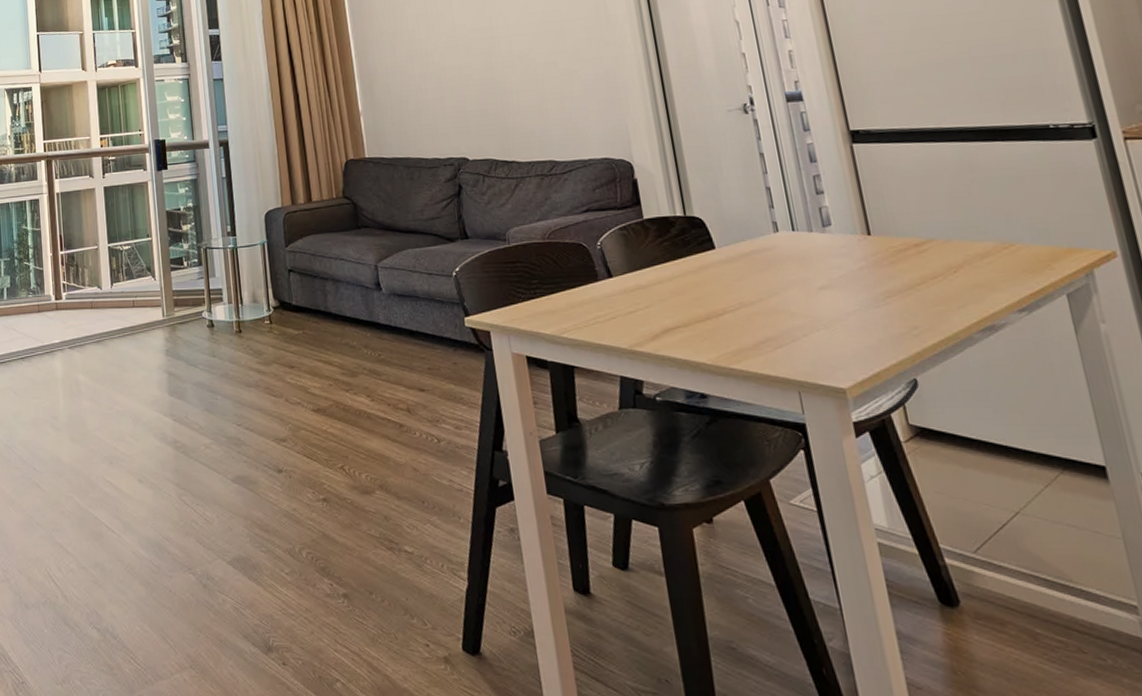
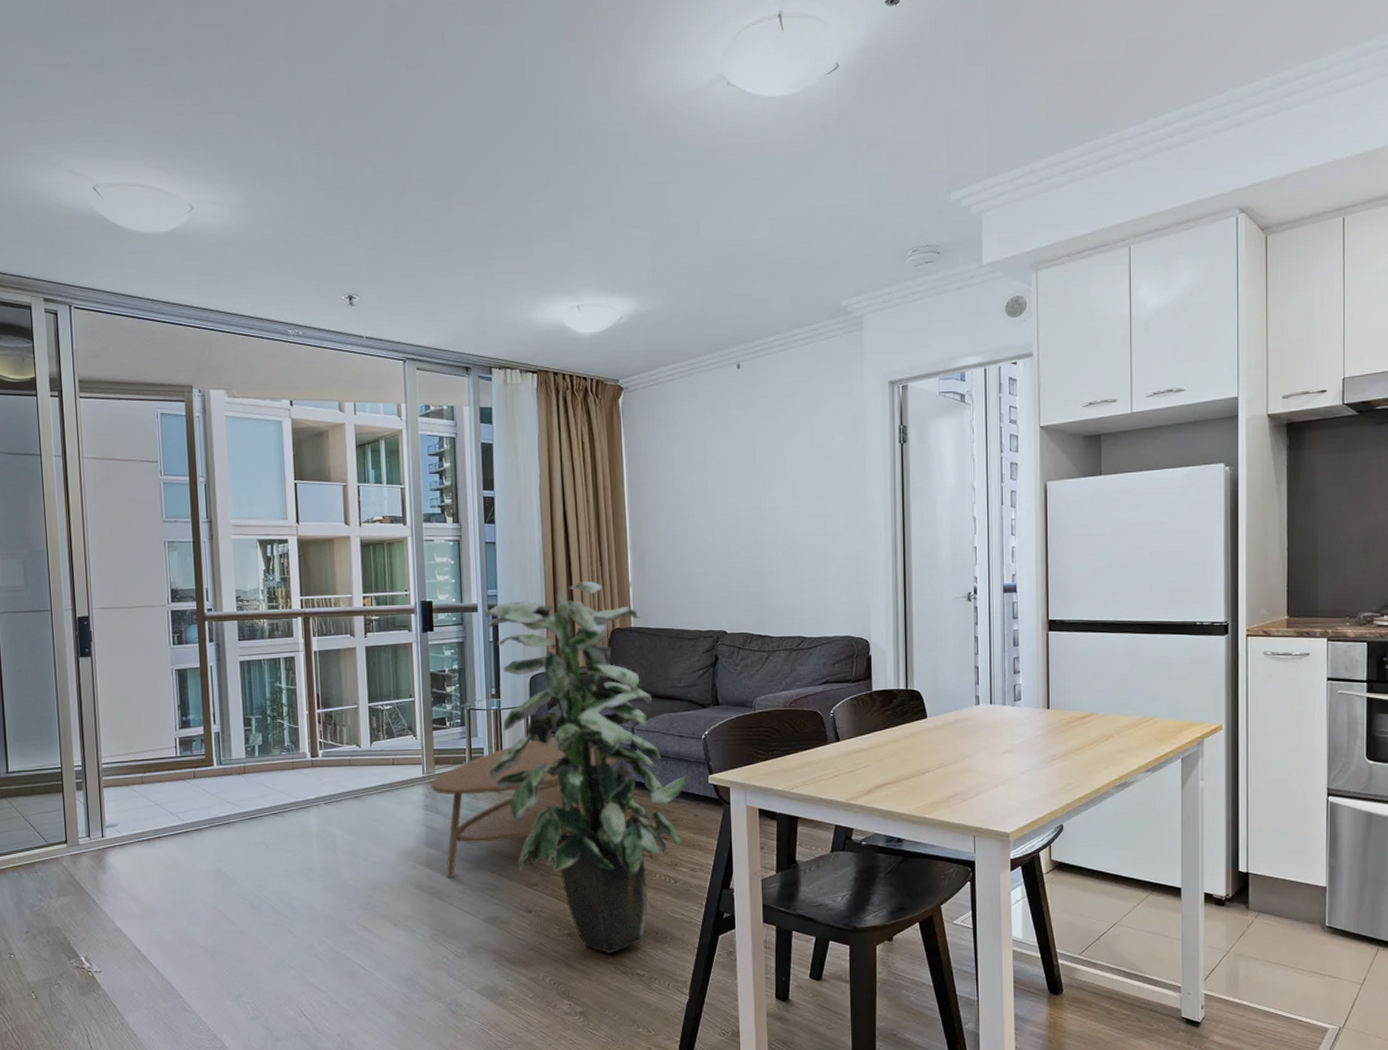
coffee table: none [172,275,363,431] -> present [431,736,618,879]
indoor plant: none [216,112,445,524] -> present [484,581,691,953]

